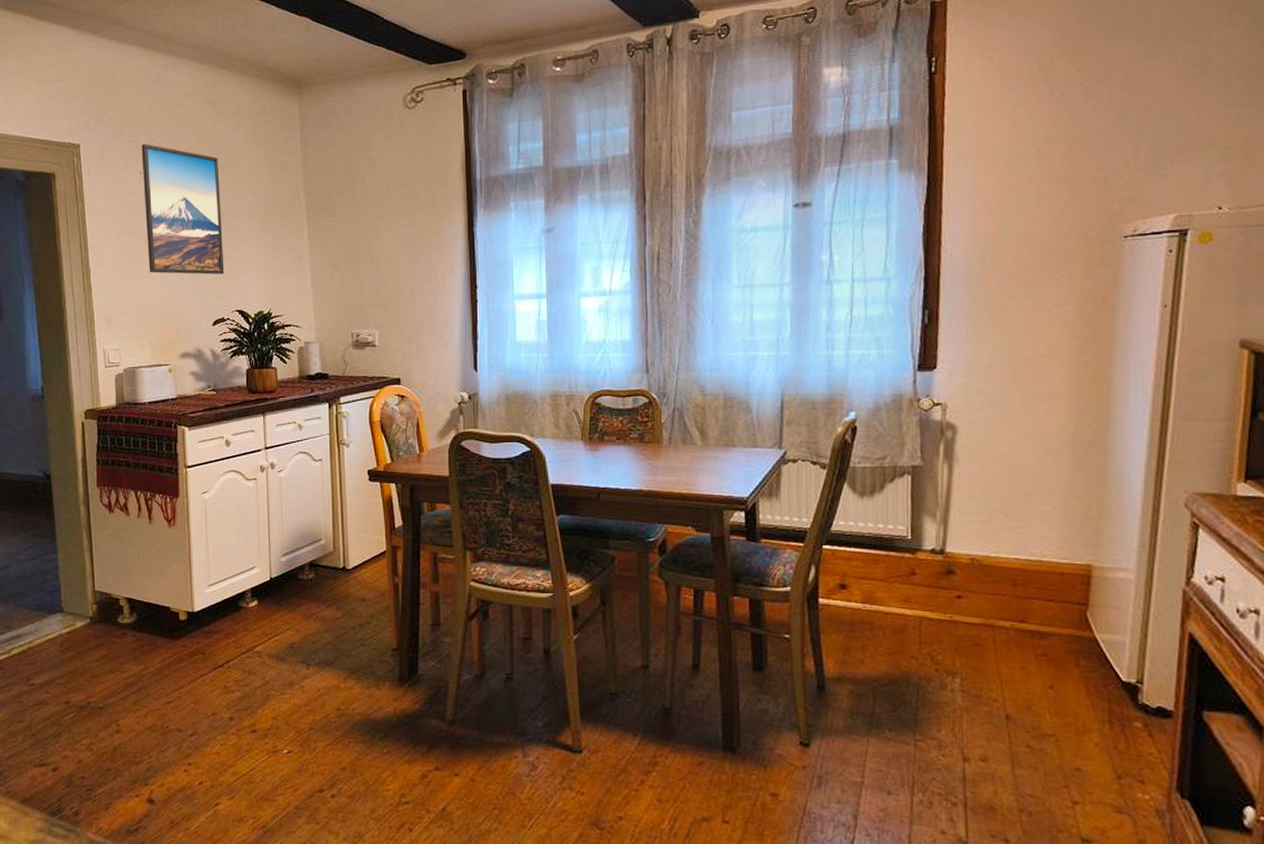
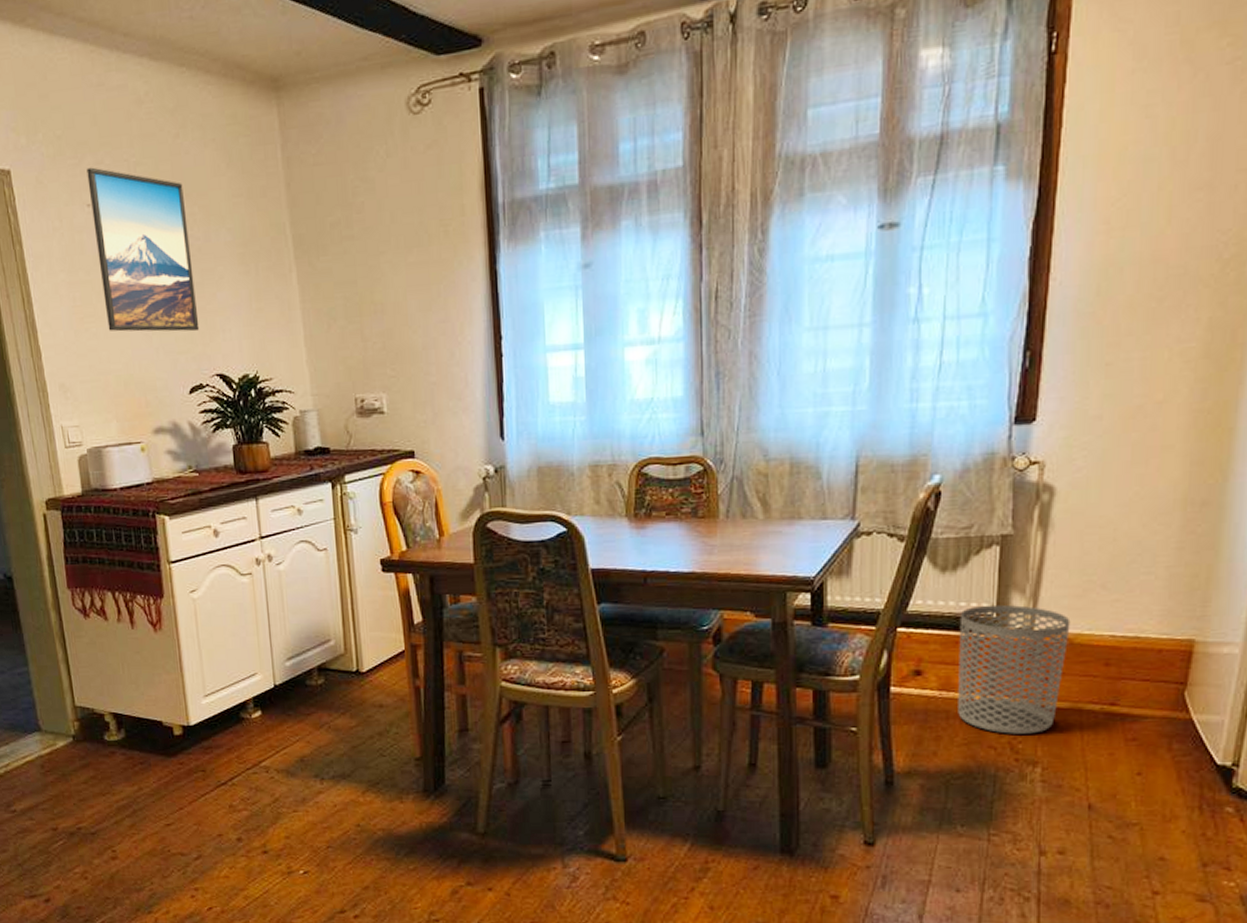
waste bin: none [878,527,979,646] -> present [958,604,1071,734]

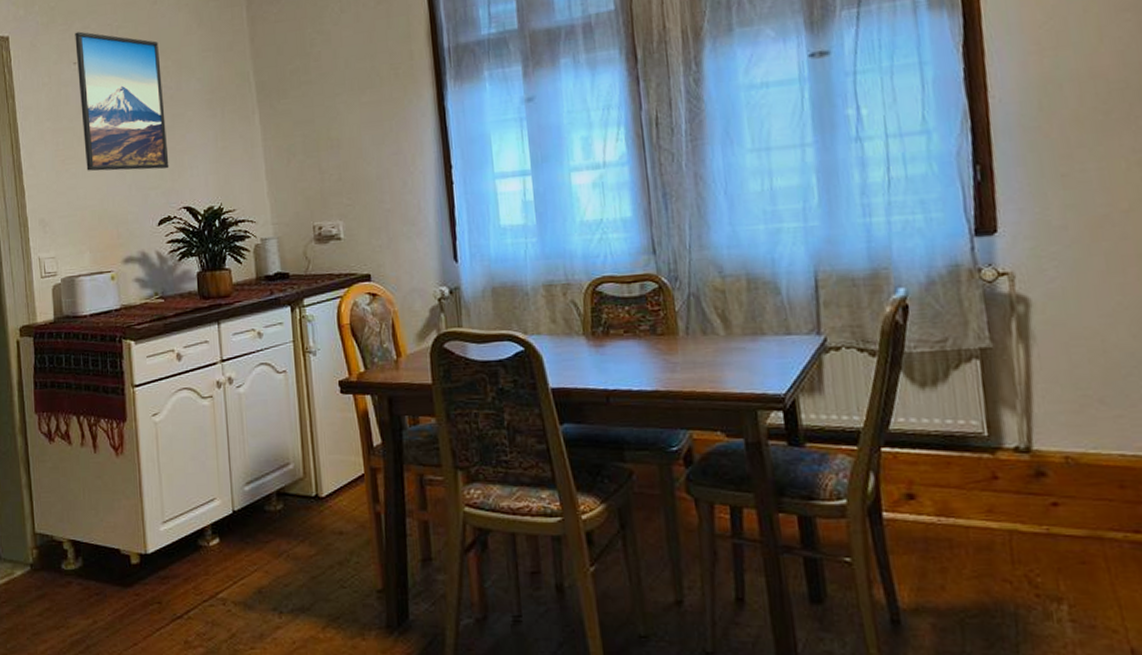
waste bin: present [958,604,1071,734] -> none [948,421,1074,566]

